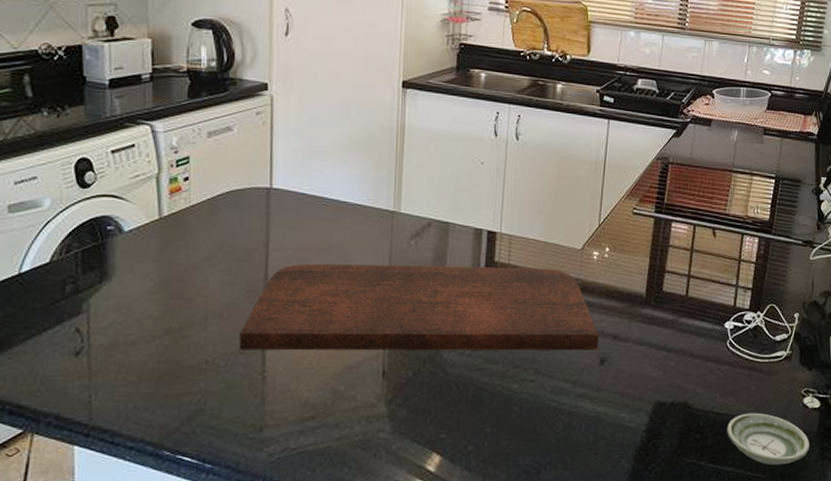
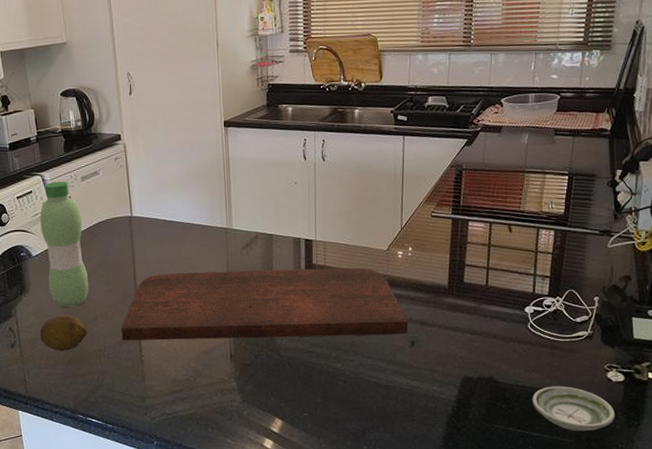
fruit: none [121,312,191,363] -> present [40,314,87,351]
water bottle: none [141,134,202,304] -> present [40,181,89,308]

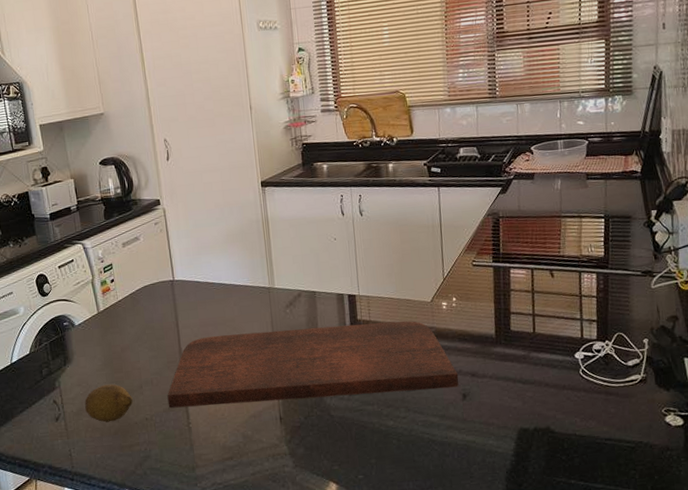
water bottle: present [40,181,89,308] -> none [82,248,134,377]
saucer: present [532,386,616,432] -> none [591,433,679,481]

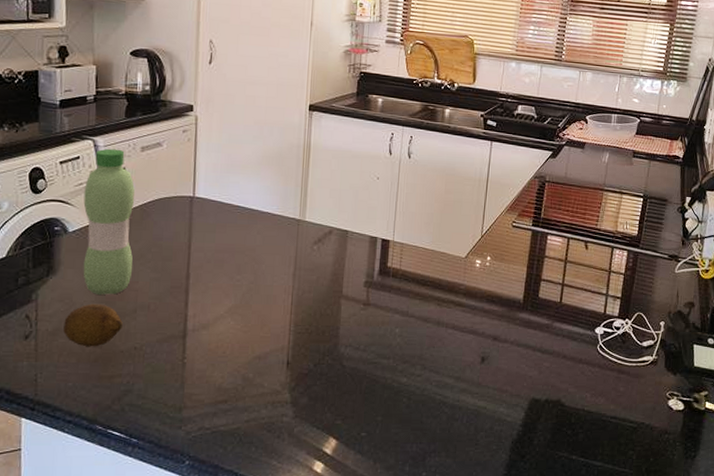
water bottle: none [82,248,134,377] -> present [83,148,135,296]
cutting board: present [167,320,459,409] -> none [163,264,481,350]

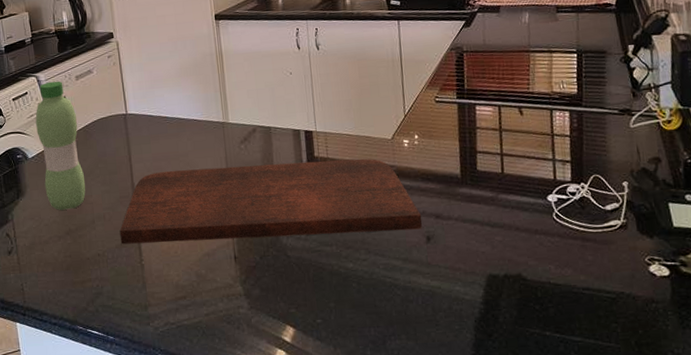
fruit: present [63,303,123,347] -> none [37,218,85,257]
cutting board: none [163,264,481,350] -> present [119,158,422,245]

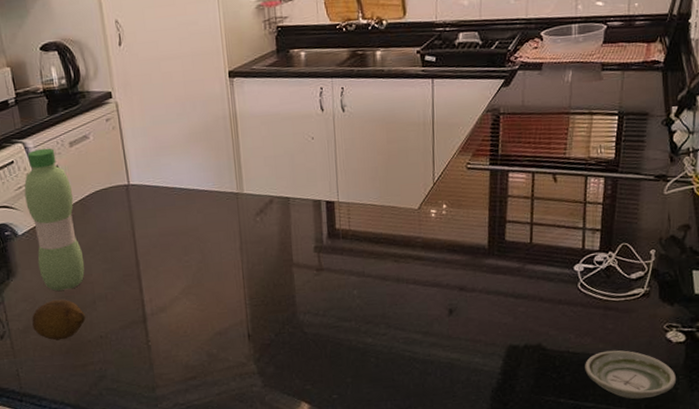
fruit: none [37,218,85,257] -> present [32,299,86,341]
cutting board: present [119,158,422,245] -> none [123,230,446,326]
saucer: none [568,282,666,335] -> present [585,350,677,399]

